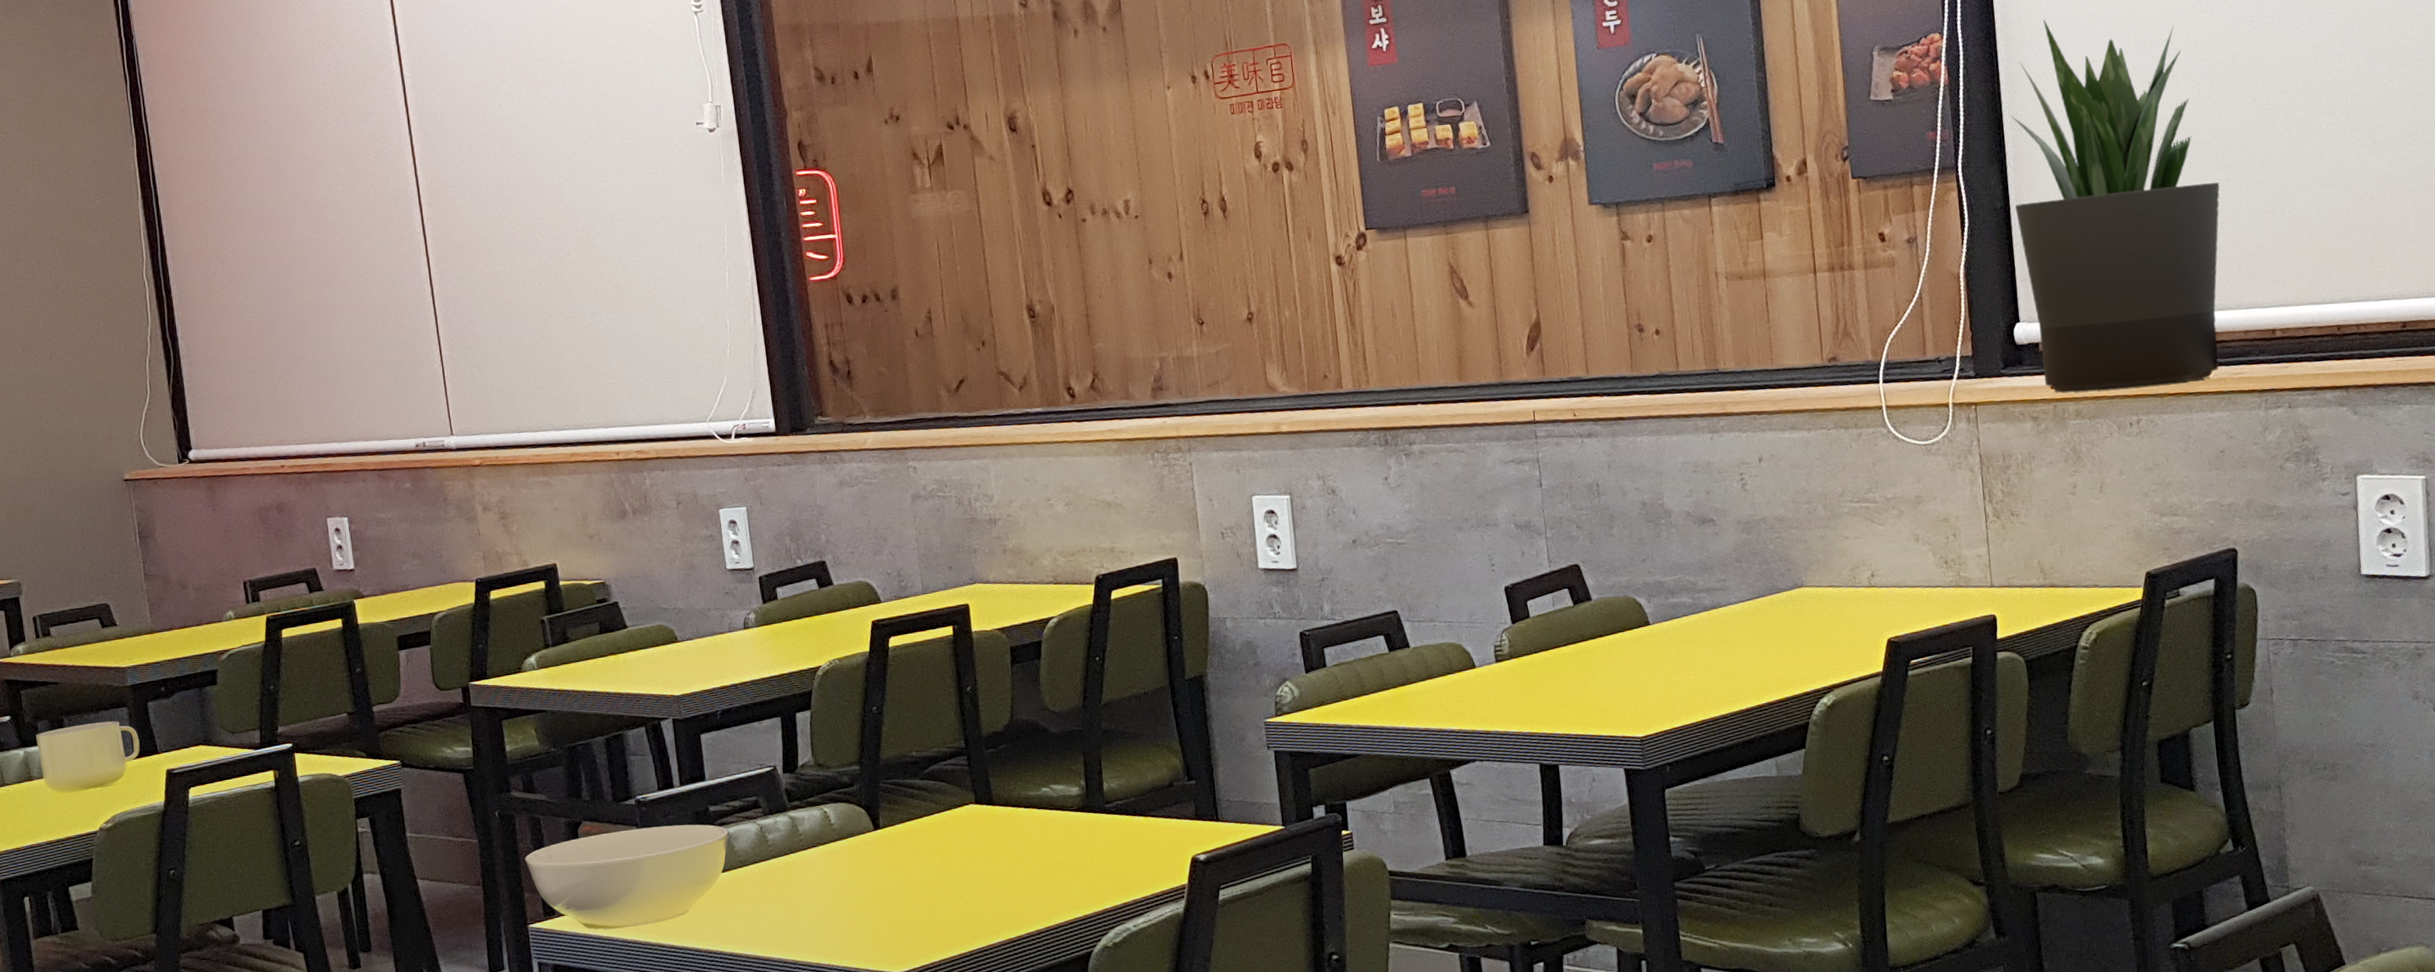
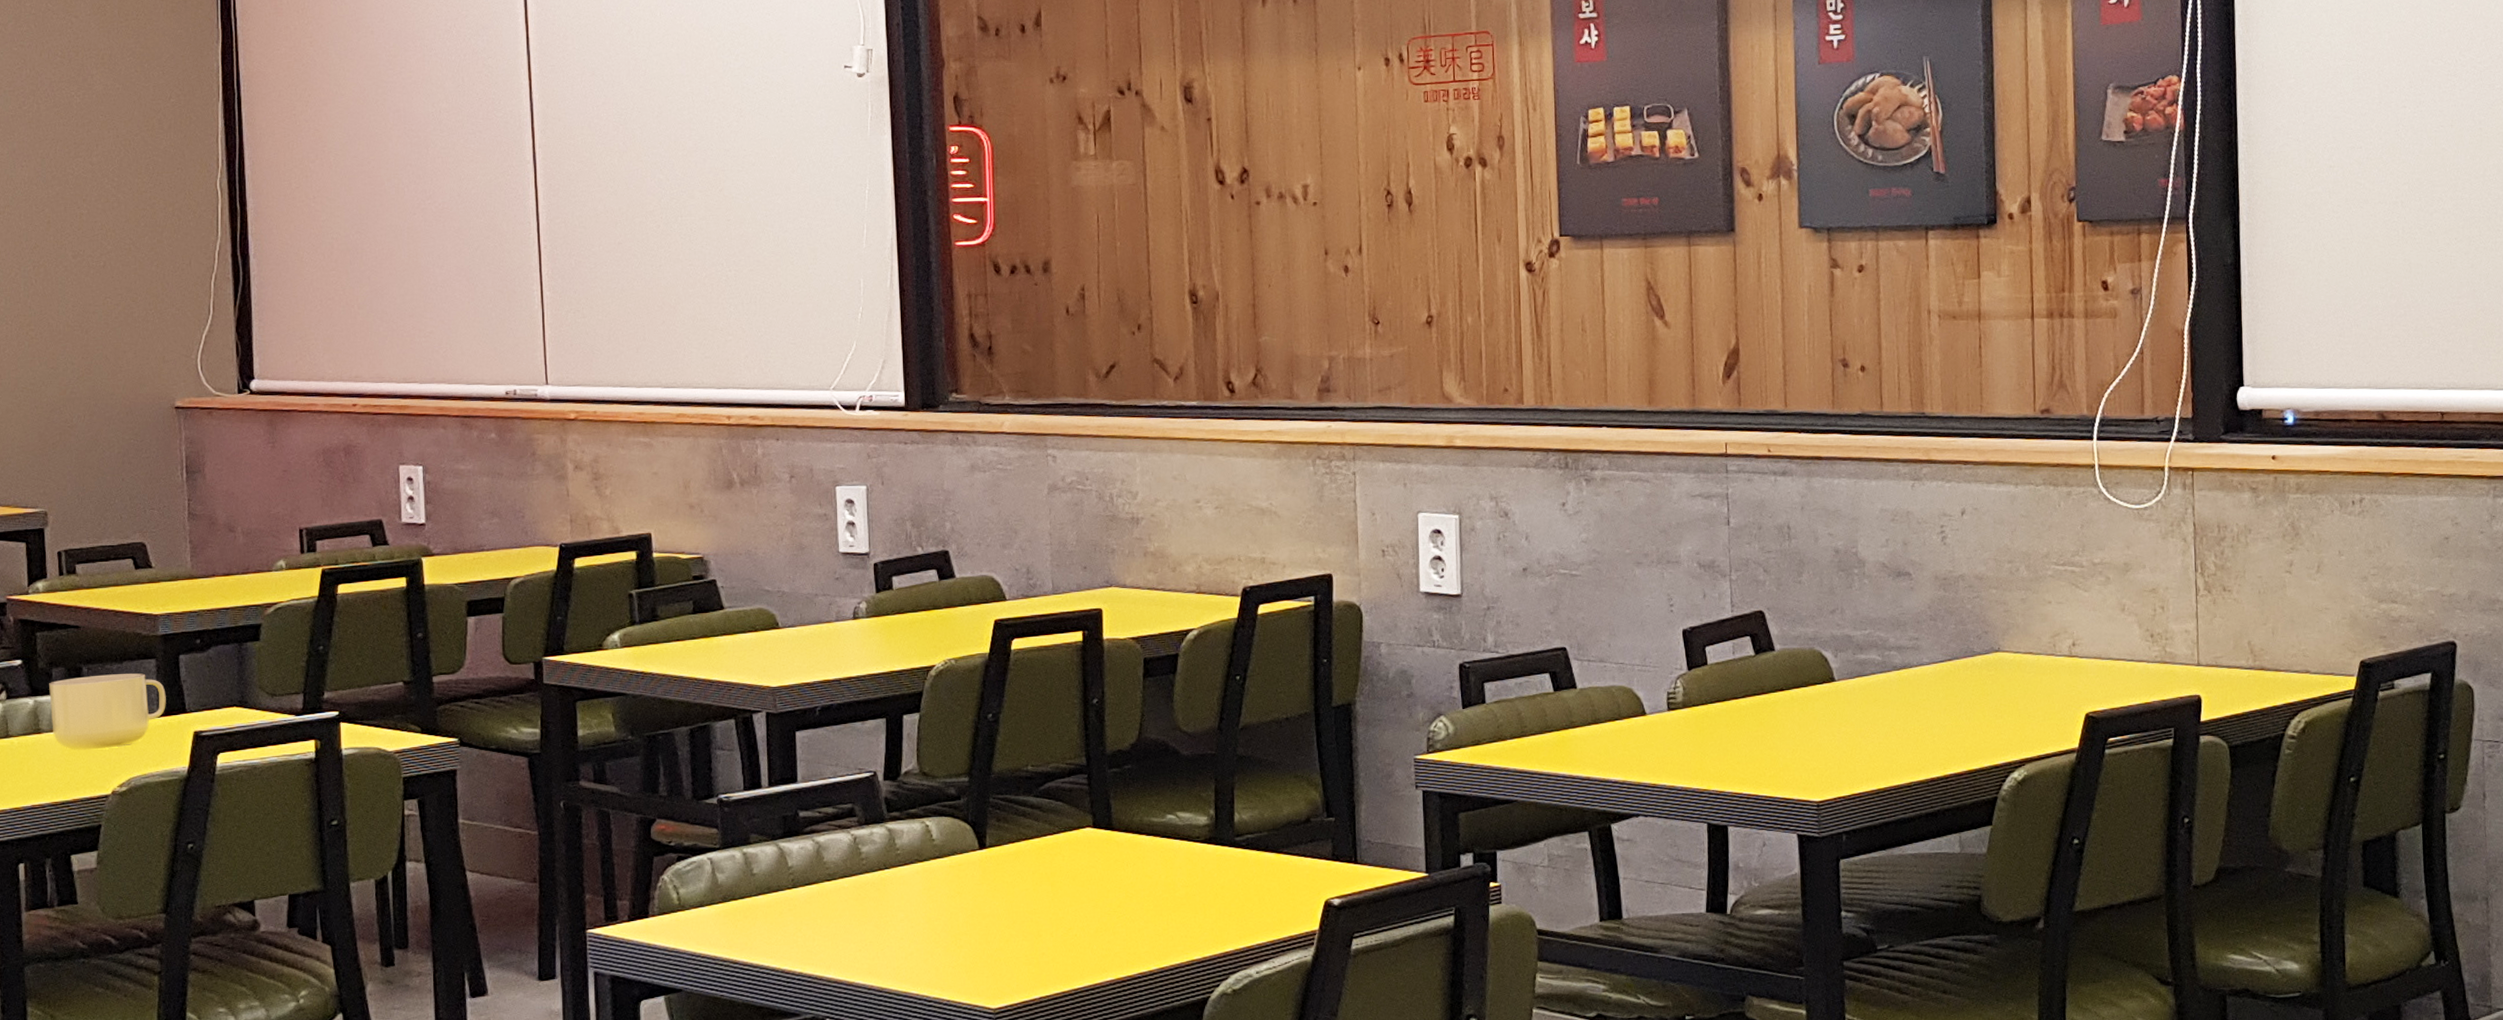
bowl: present [525,824,729,930] -> none [589,829,818,940]
planter: present [2010,20,2220,392] -> none [2245,71,2459,465]

